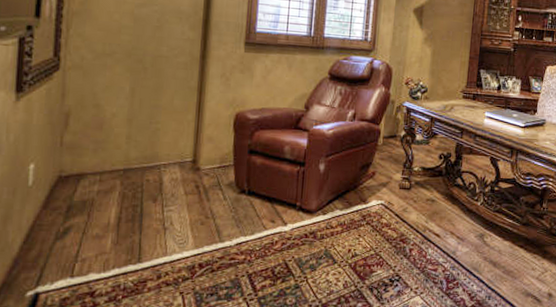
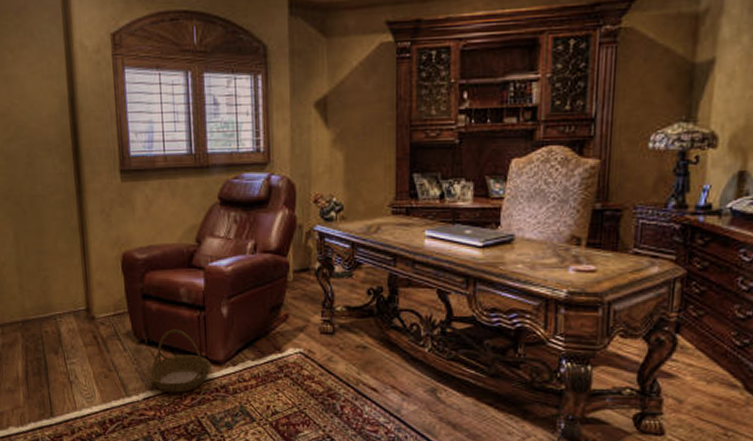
basket: none [243,181,305,239] -> present [147,329,213,393]

